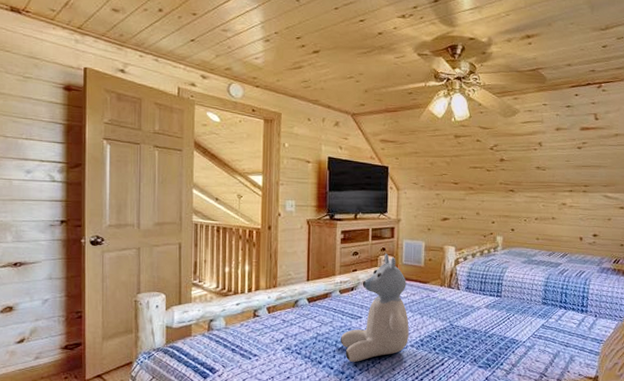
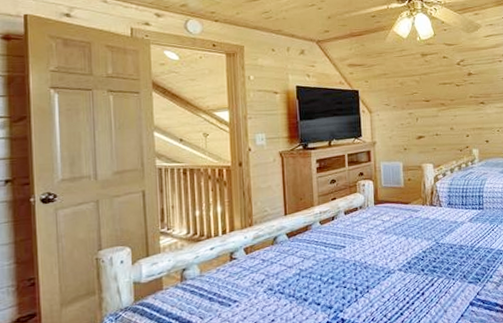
stuffed bear: present [340,253,409,362] -> none [324,177,396,295]

